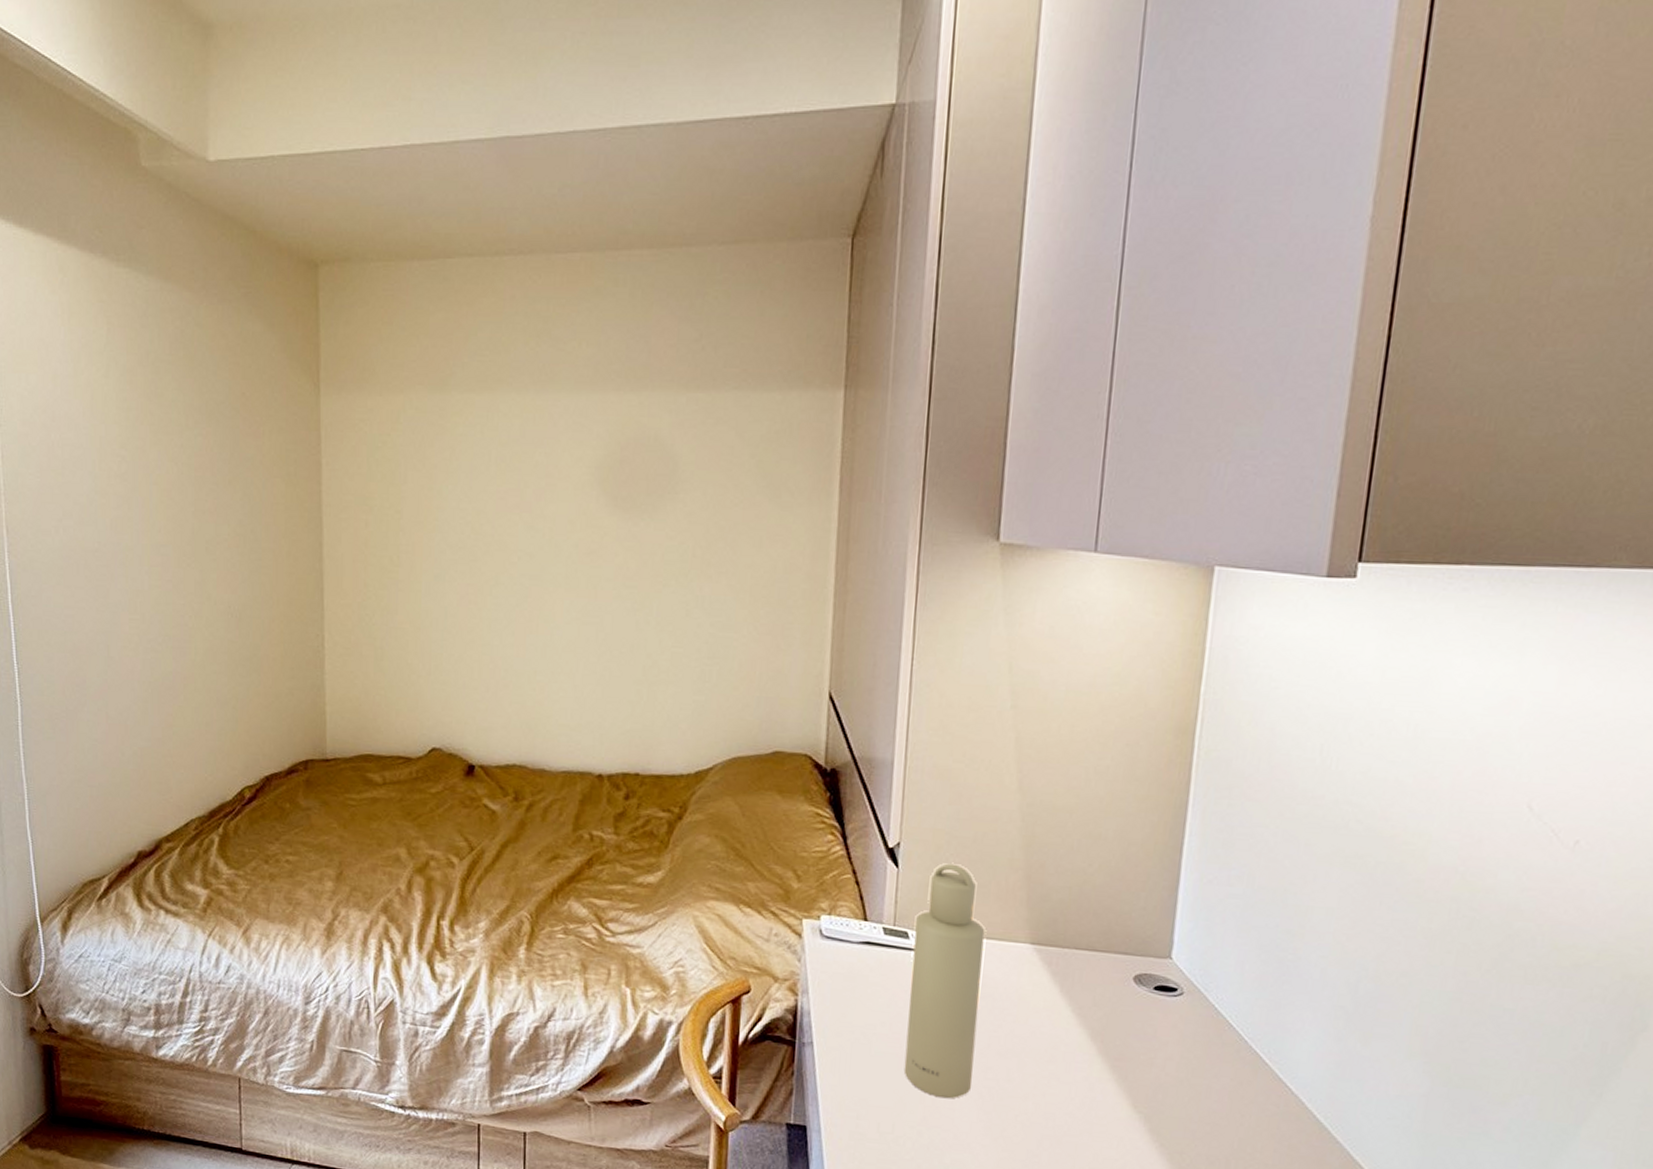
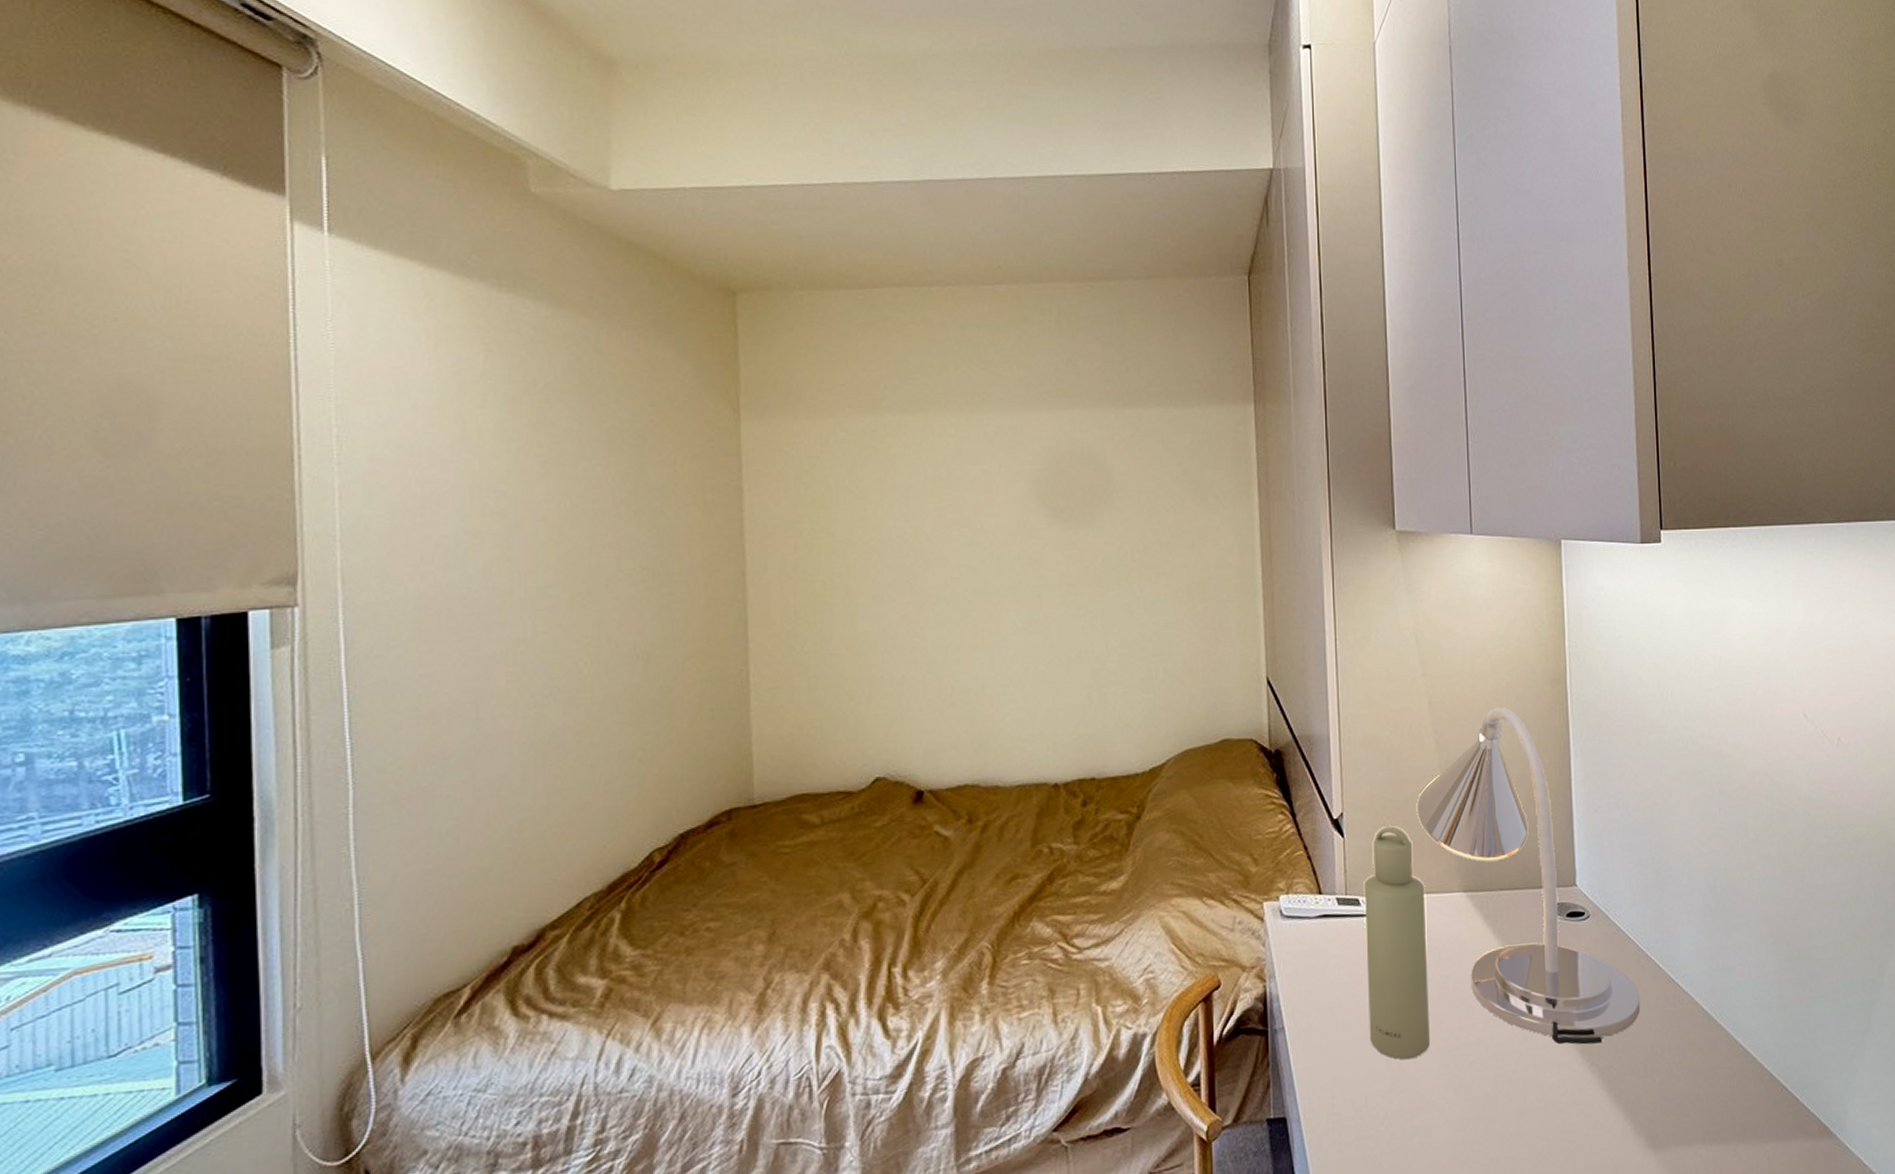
table lamp: none [986,753,1233,1127] -> present [1417,707,1639,1045]

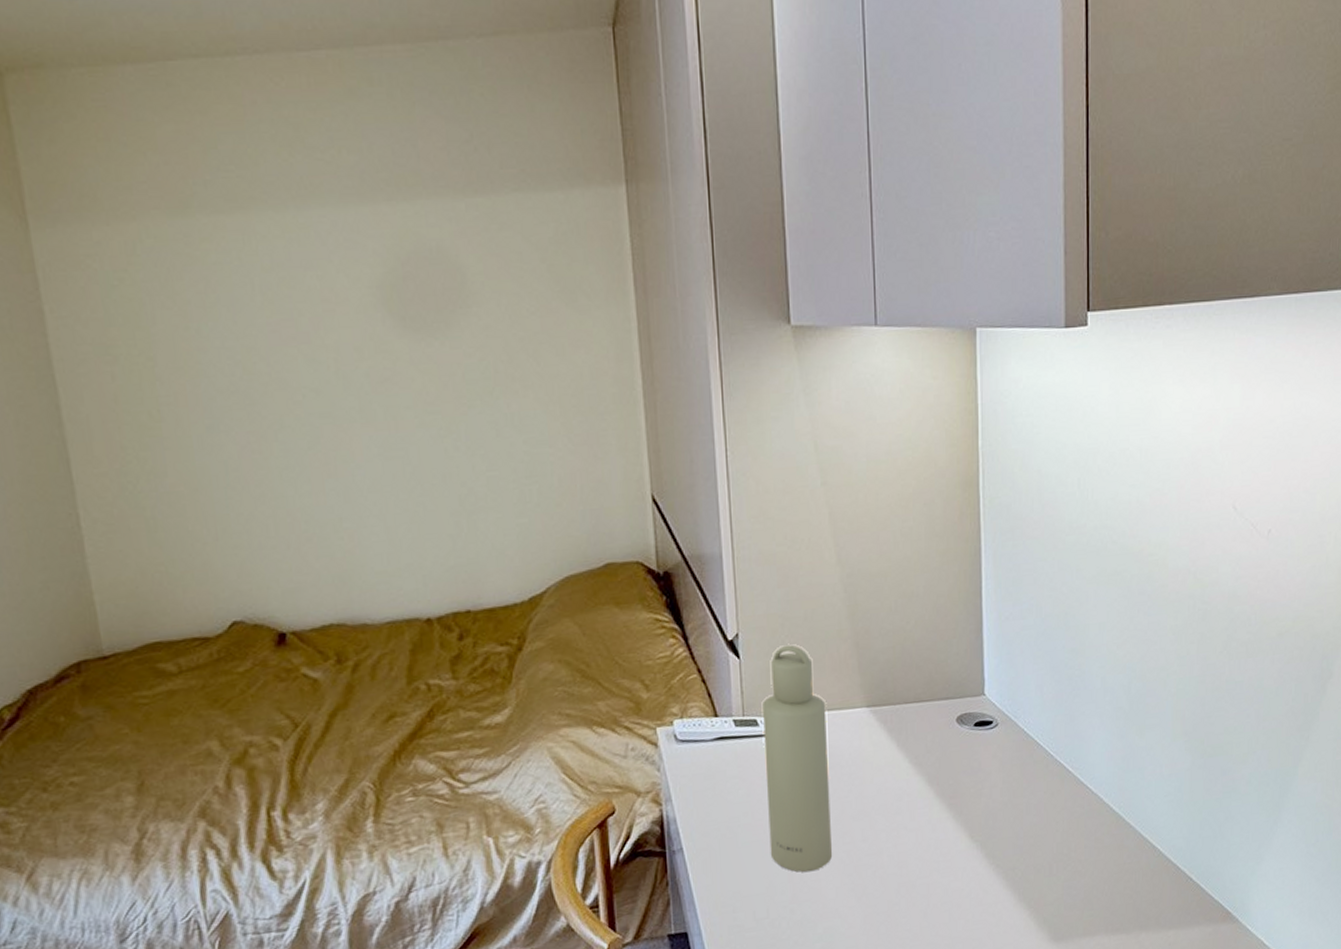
table lamp: present [1417,707,1639,1045] -> none [817,515,1046,850]

